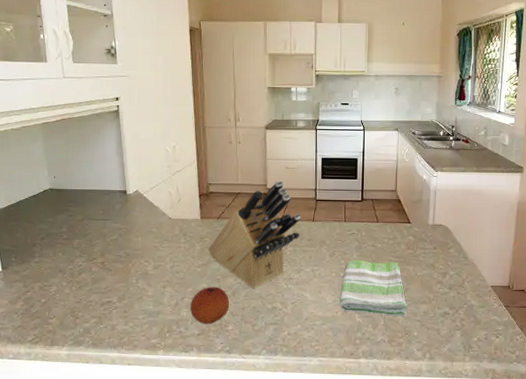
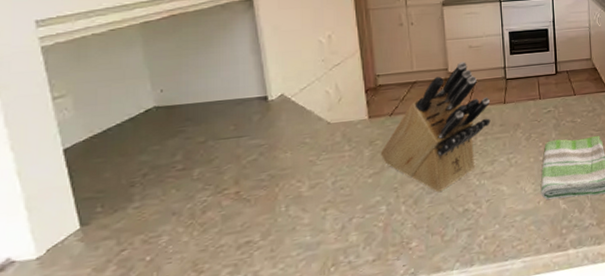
fruit: present [190,287,229,325] -> none [361,197,411,247]

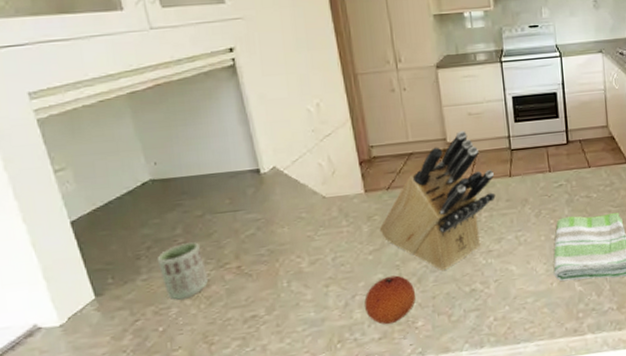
cup: none [152,168,204,228] -> present [157,242,208,300]
fruit: none [361,197,411,247] -> present [364,275,415,325]

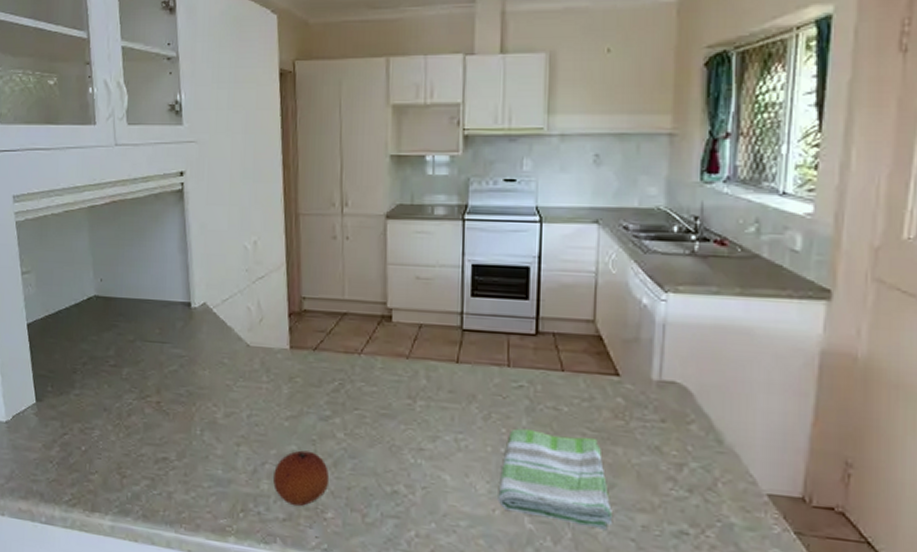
cup: present [157,242,208,300] -> none [89,366,130,424]
knife block: present [379,131,496,272] -> none [300,296,437,460]

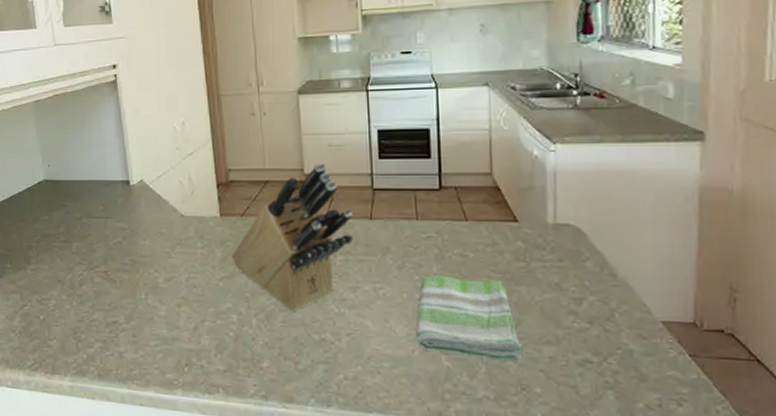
fruit: present [273,450,329,507] -> none [213,307,262,359]
knife block: none [300,296,437,460] -> present [231,163,353,313]

